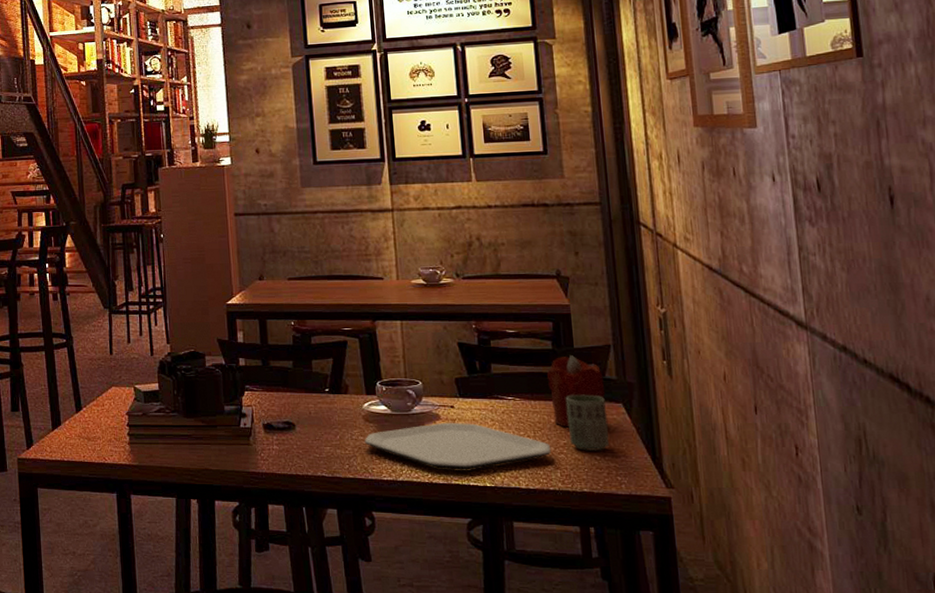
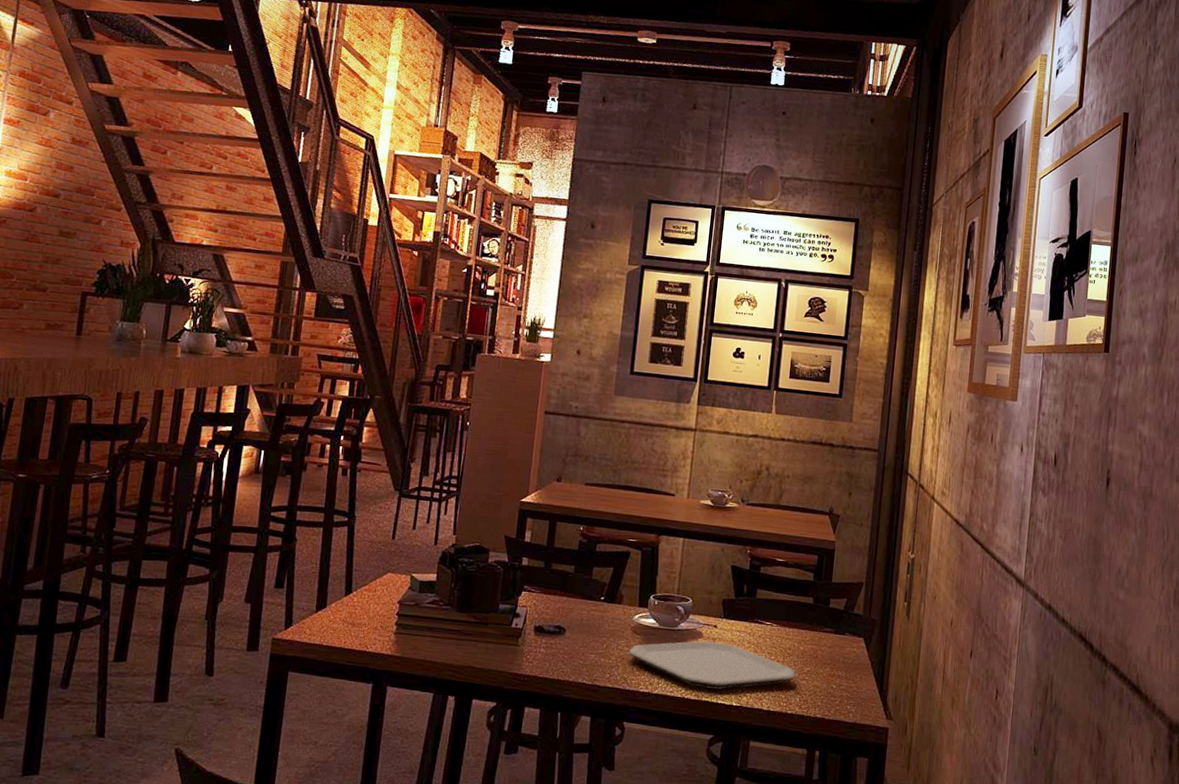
candle: present [546,355,608,428] -> none [803,589,852,657]
cup: present [565,394,609,451] -> none [813,625,850,680]

